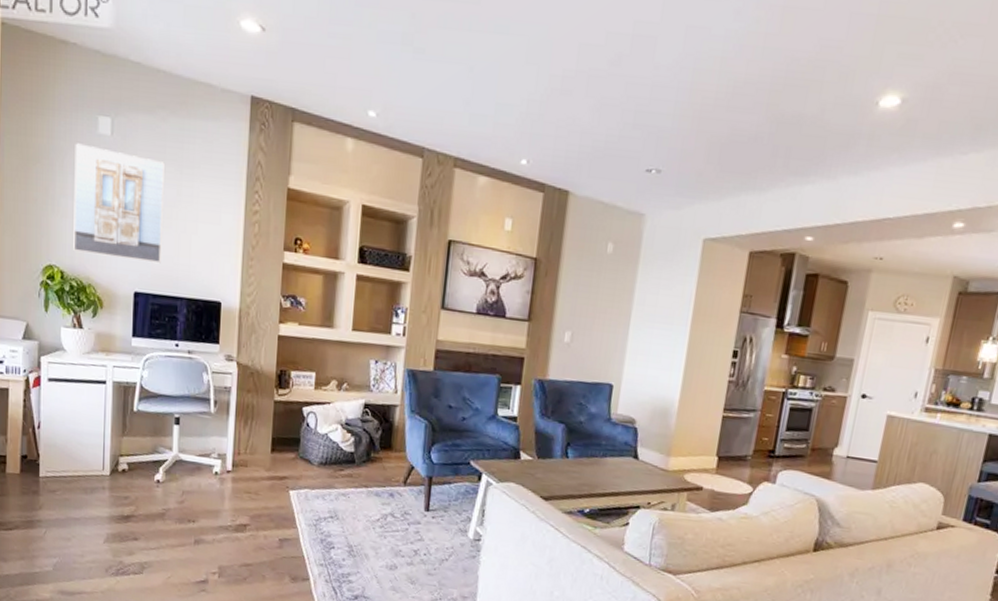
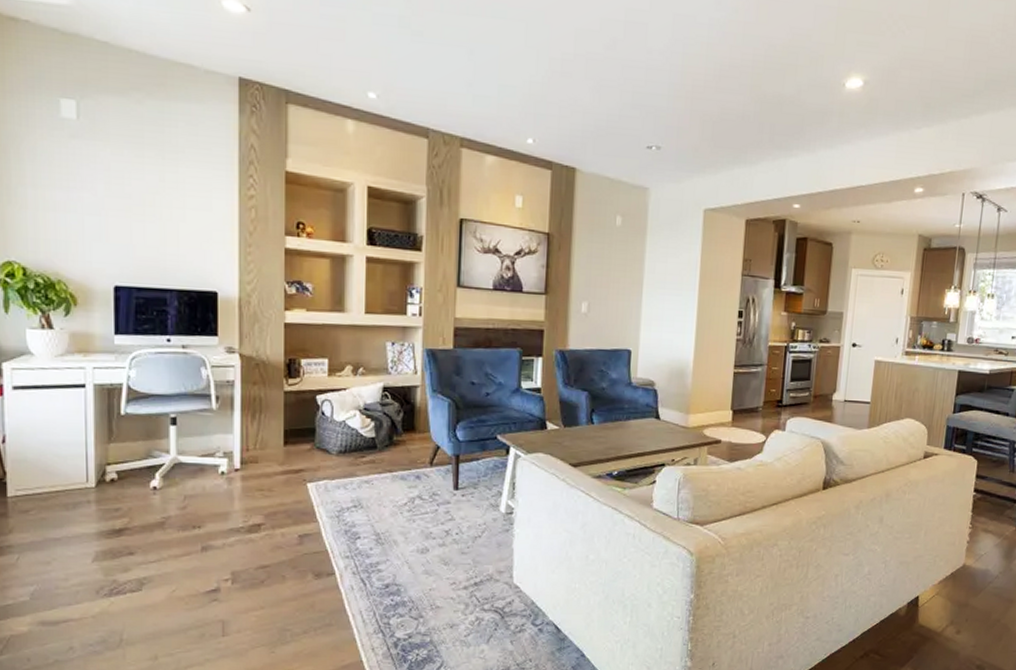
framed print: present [73,143,165,264] -> none [33,128,145,255]

